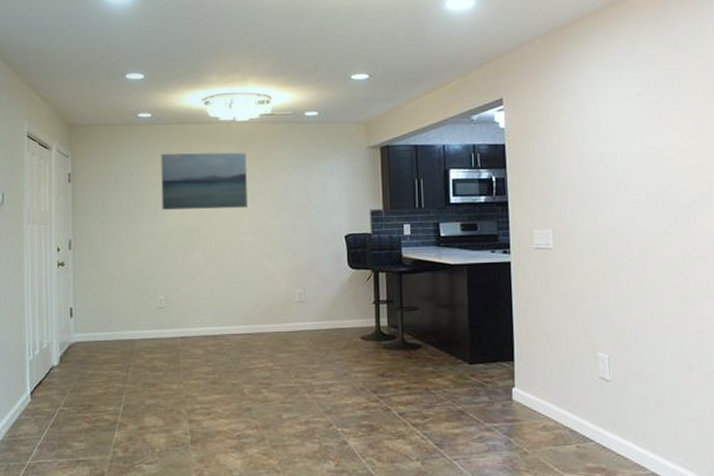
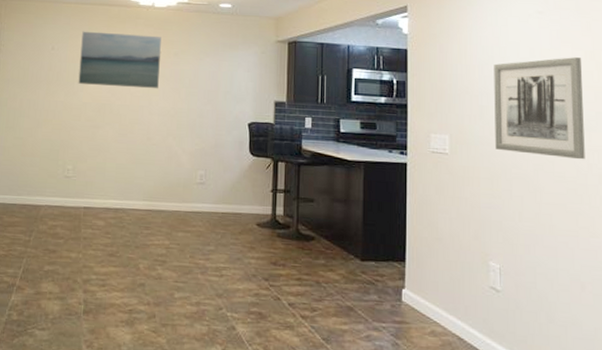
wall art: none [594,138,690,243] -> present [494,57,585,160]

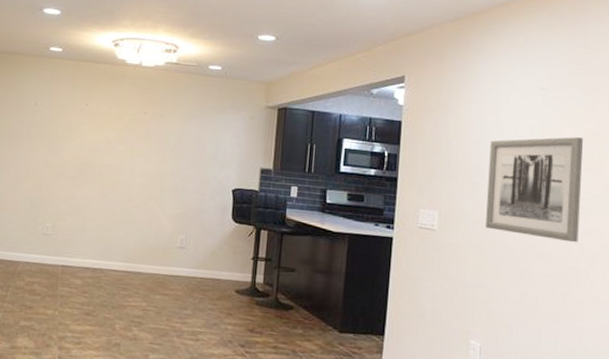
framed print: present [78,31,161,89] -> none [60,87,148,151]

